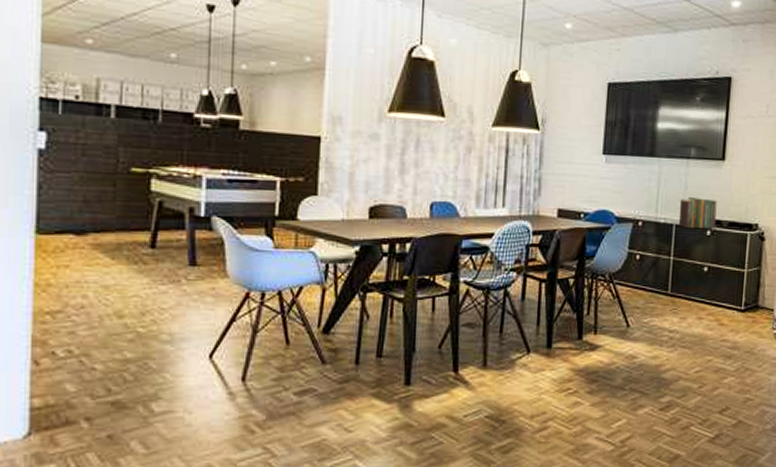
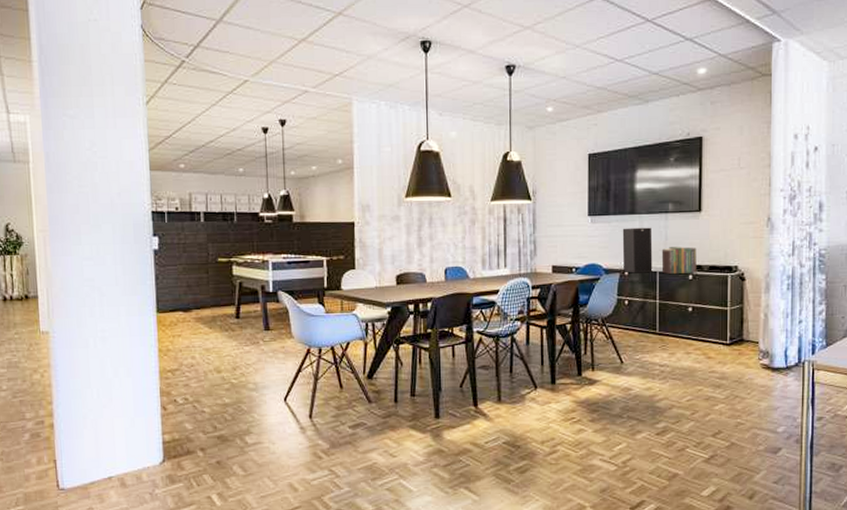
speaker: none [637,171,671,225] -> present [622,227,653,273]

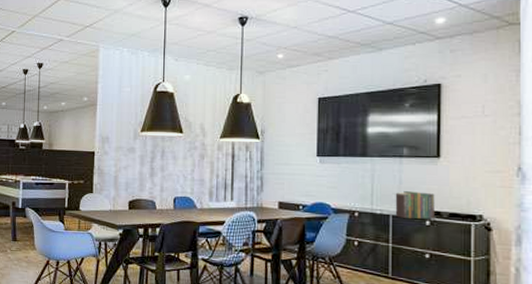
speaker: present [622,227,653,273] -> none [352,170,385,216]

